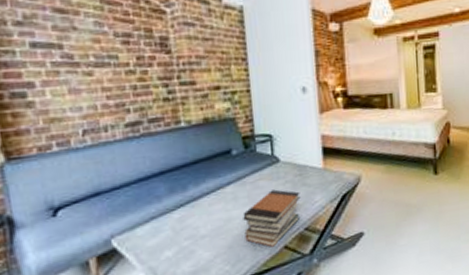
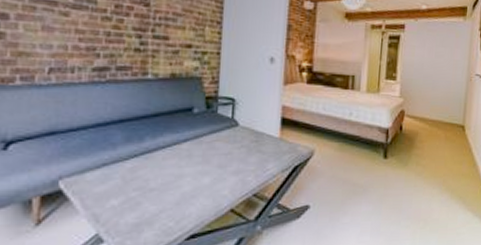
book stack: present [243,189,301,247] -> none [193,152,254,209]

